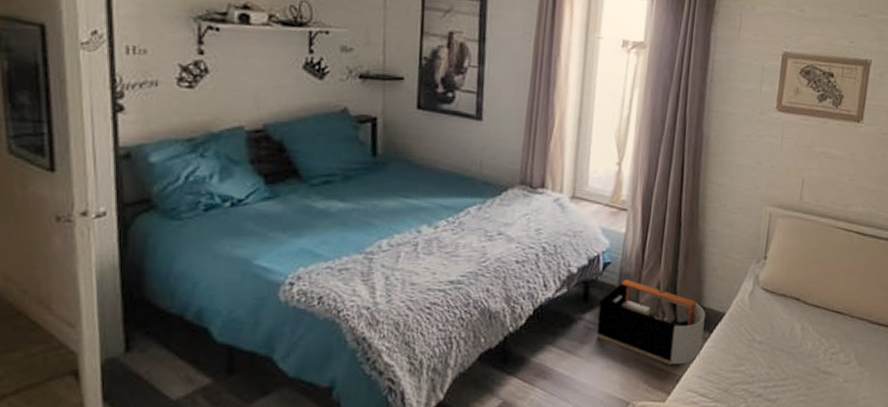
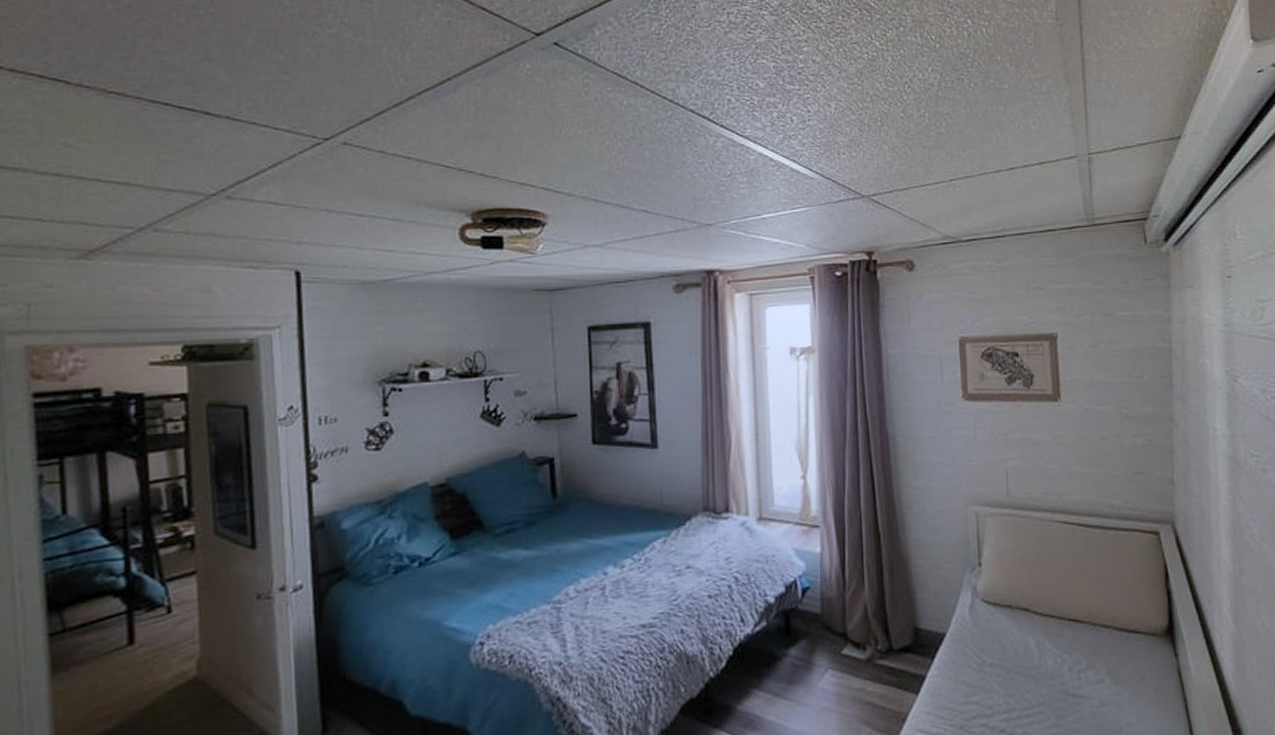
storage bin: present [596,278,705,365] -> none [803,604,926,702]

